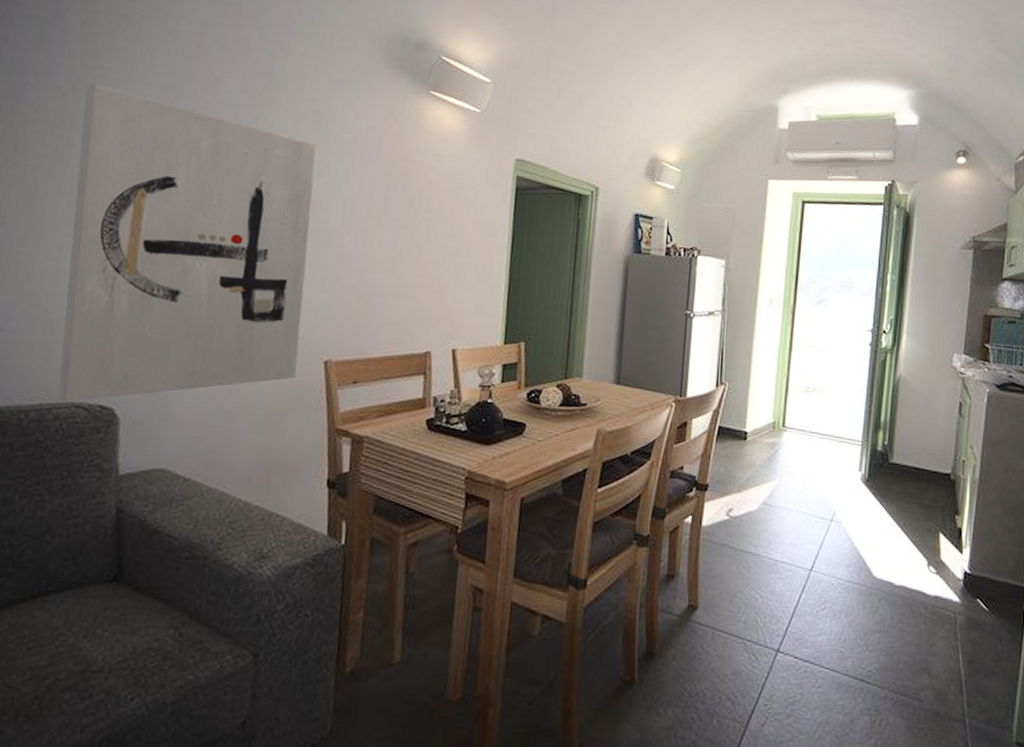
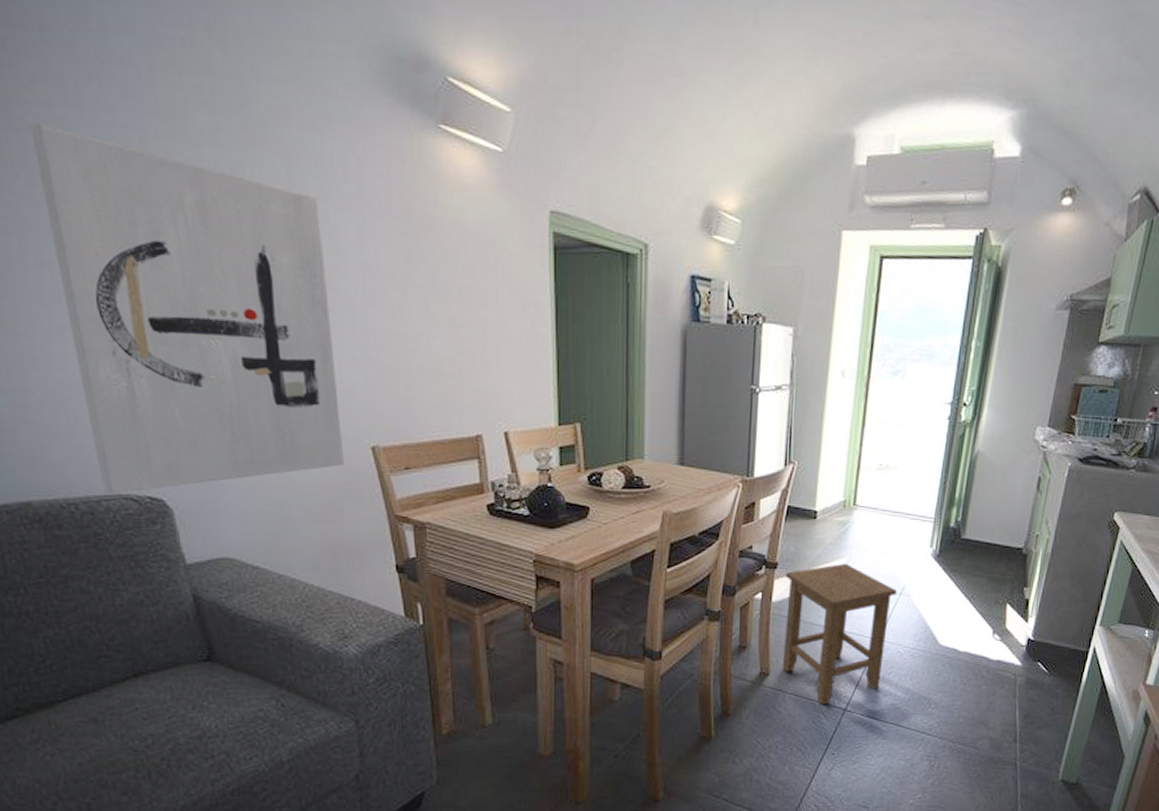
stool: none [711,486,827,644] -> present [782,563,897,705]

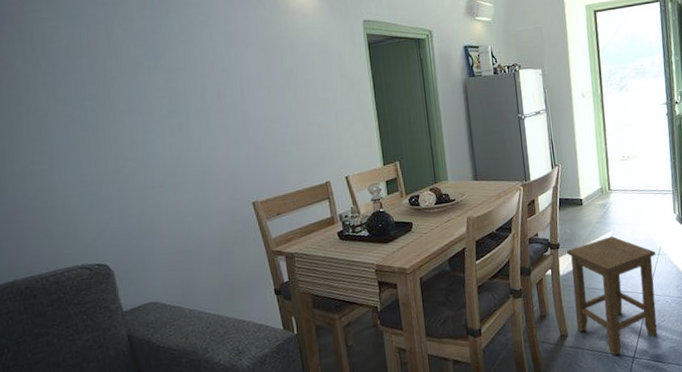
wall art: present [30,122,345,494] -> none [27,23,234,266]

